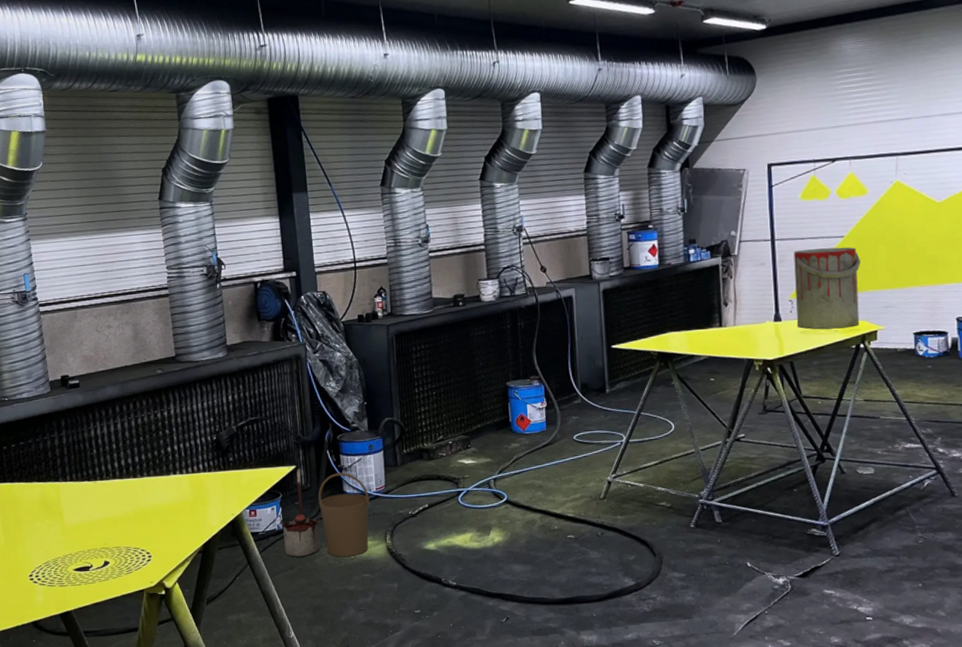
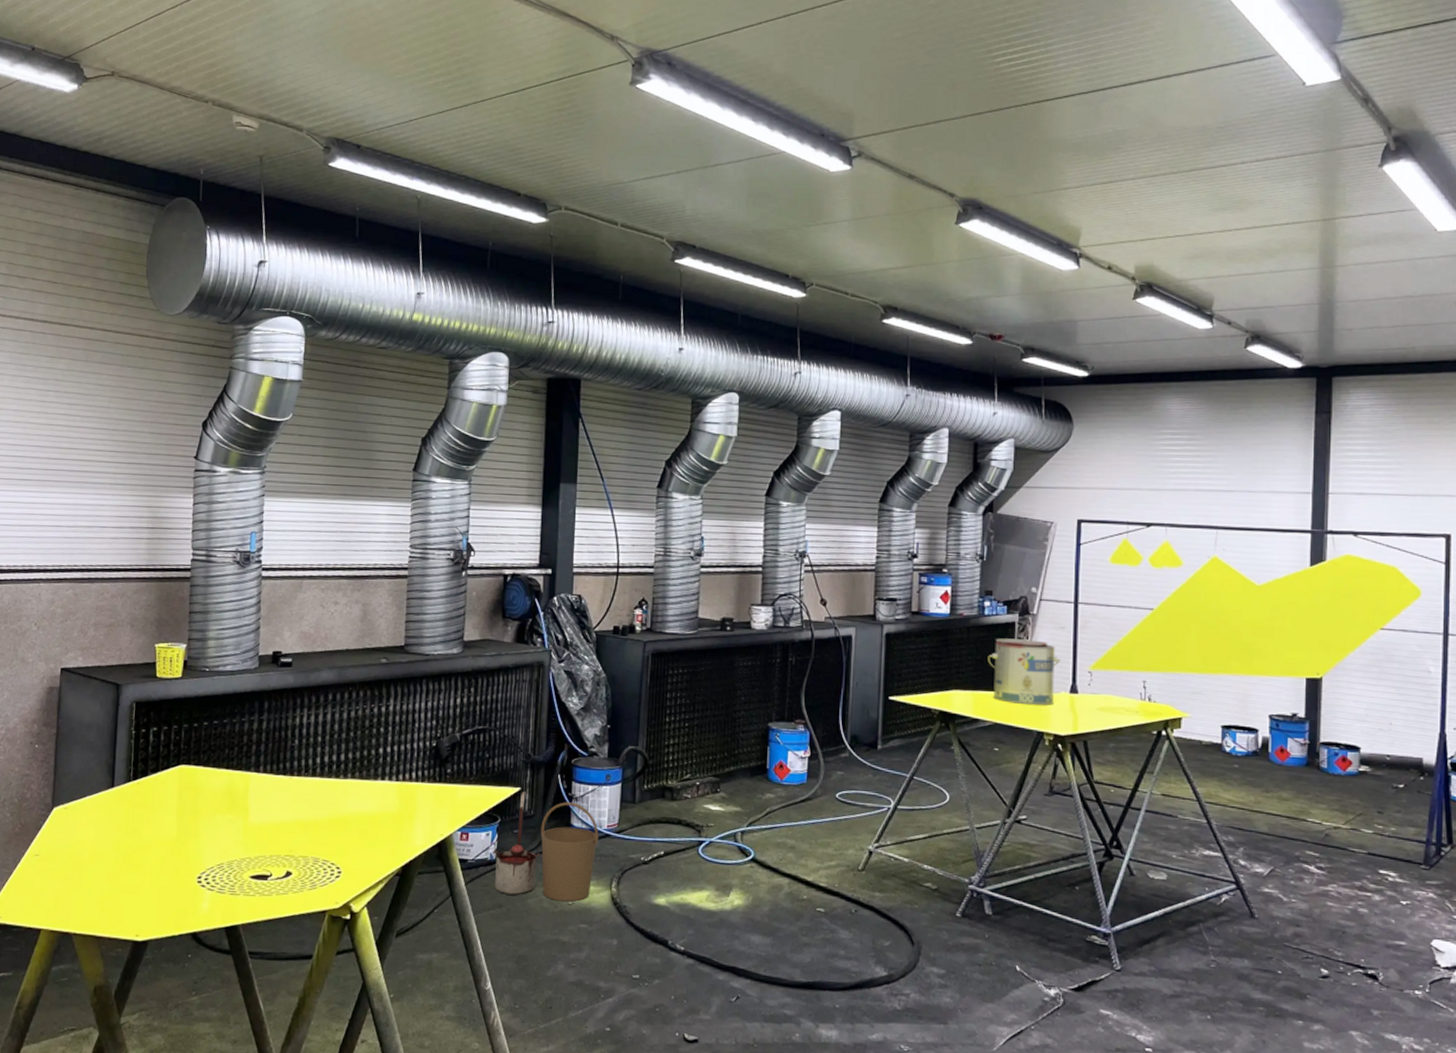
paint can: none [697,278,763,338] -> present [988,638,1060,706]
paint can: present [794,247,860,330] -> none [1094,618,1169,711]

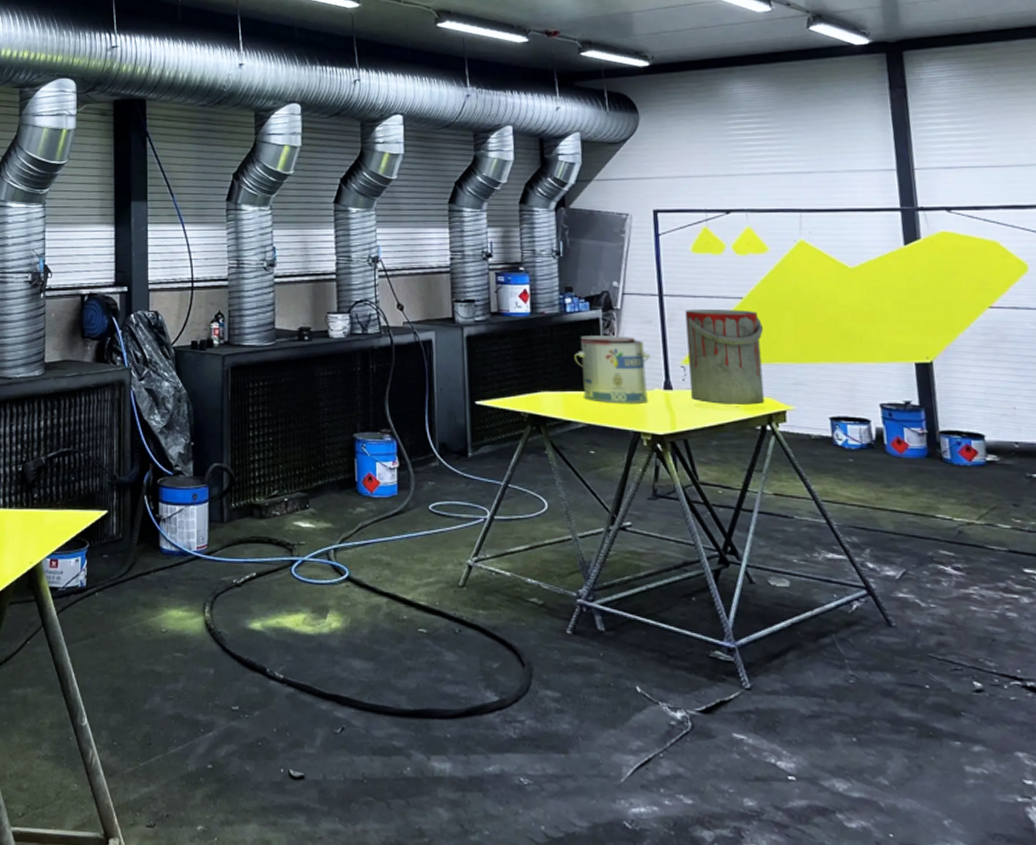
paint can: present [493,792,541,896] -> none [83,515,131,625]
bucket: present [540,802,599,902] -> none [130,524,189,630]
paint can: none [1094,618,1169,711] -> present [685,310,765,405]

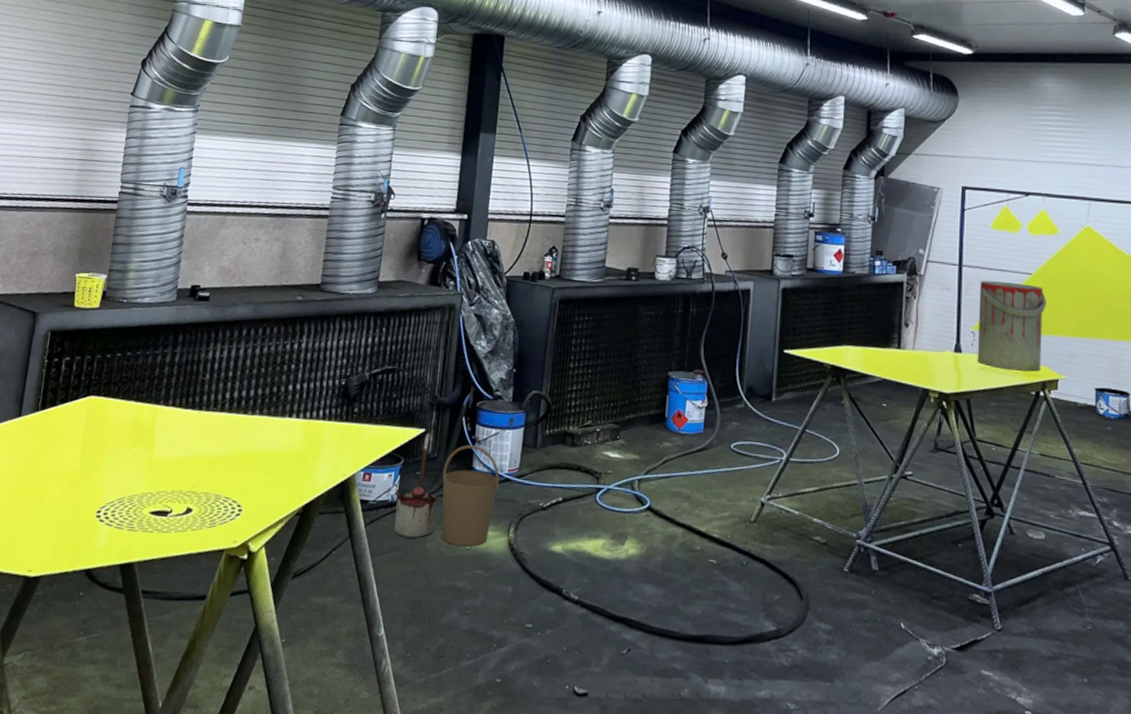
paint can: none [83,515,131,625] -> present [394,433,441,539]
bucket: none [130,524,189,630] -> present [441,445,500,547]
paint can: present [574,335,650,405] -> none [877,296,945,364]

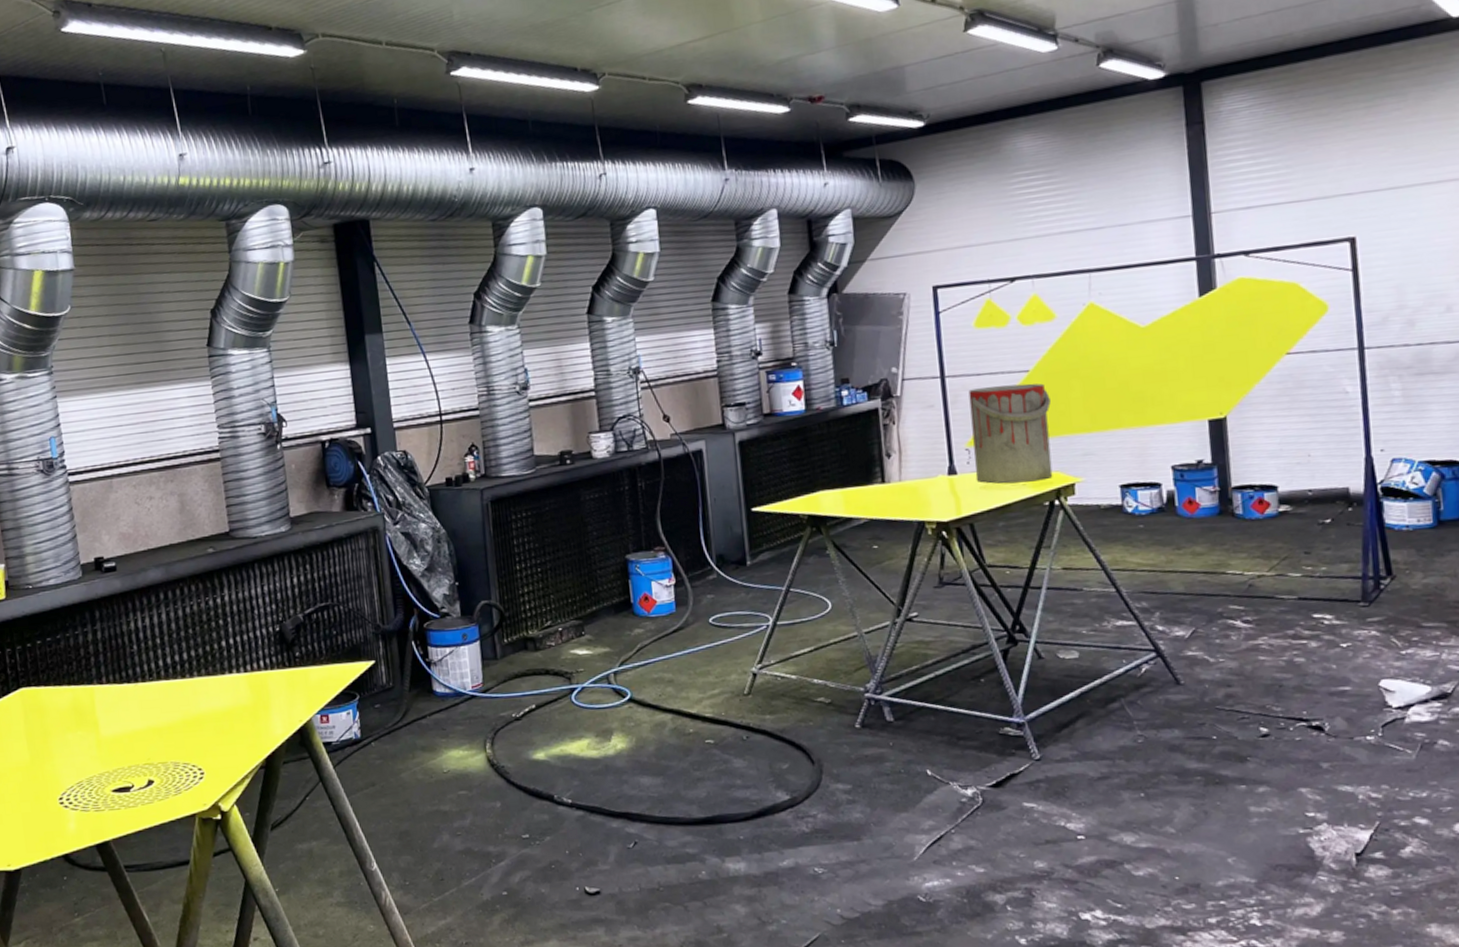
paint can: present [394,433,441,539] -> none [356,664,407,772]
bucket: present [441,445,500,547] -> none [402,668,465,771]

